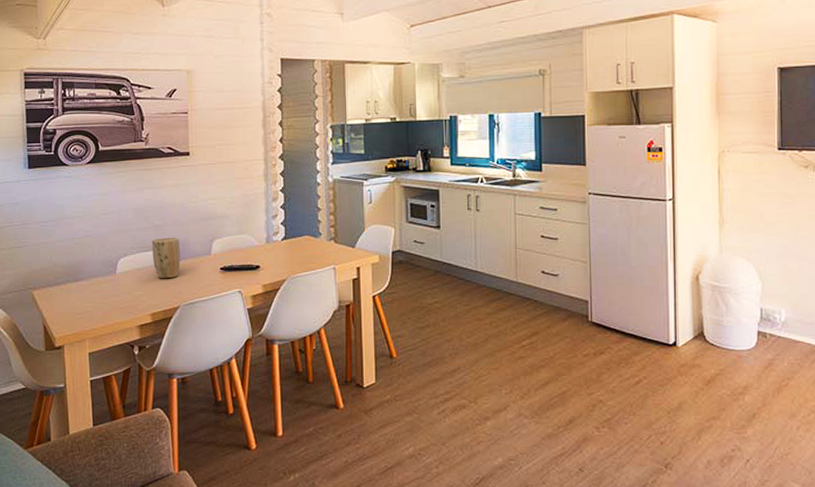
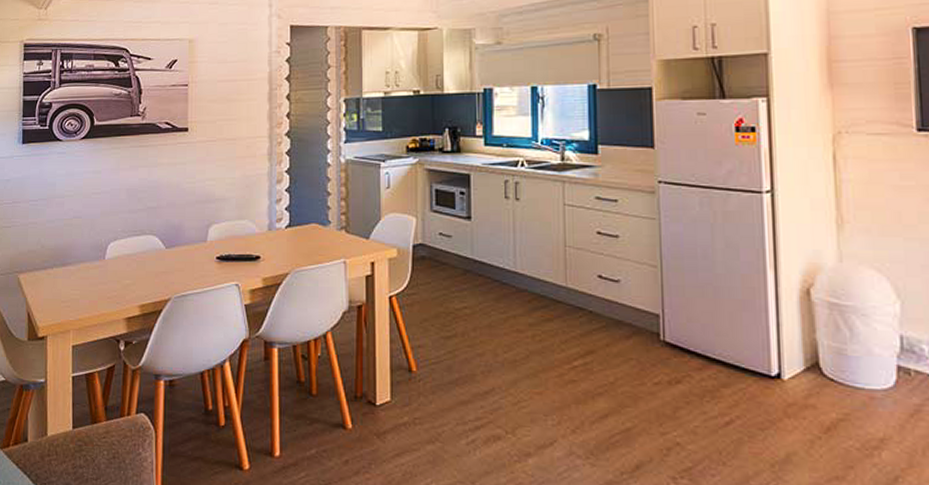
plant pot: present [152,237,181,279] -> none [144,220,174,267]

